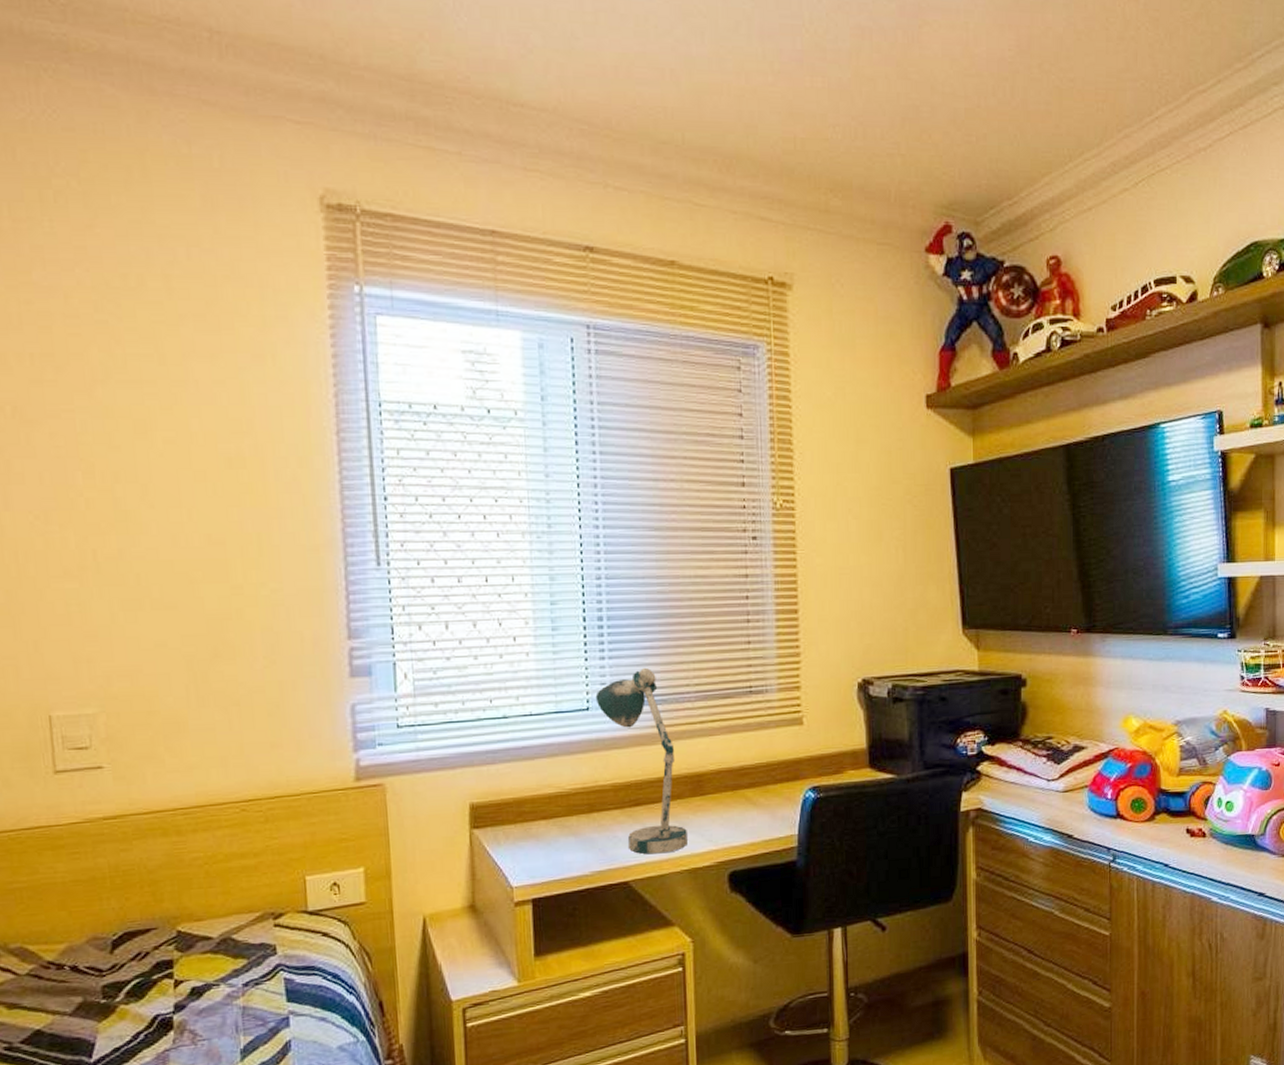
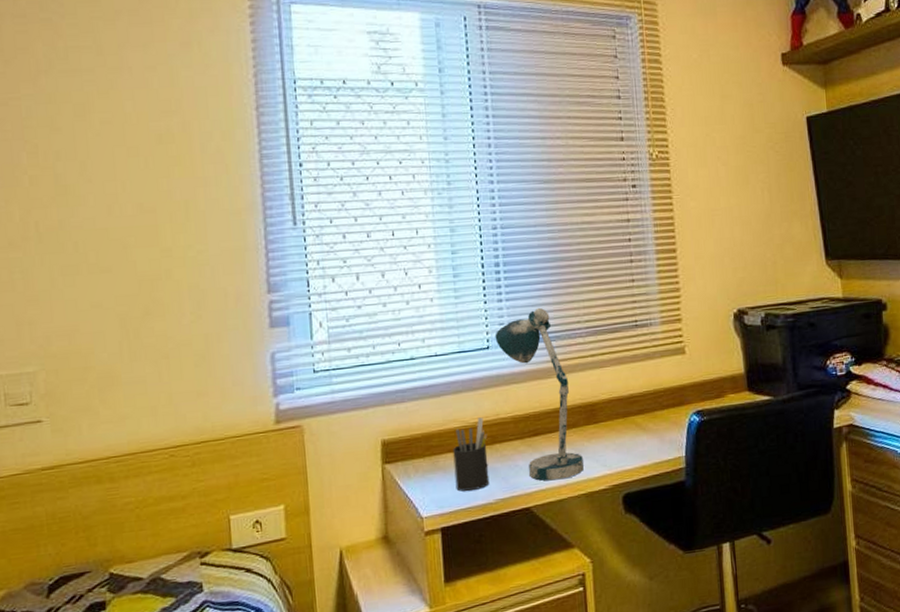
pen holder: none [547,783,586,861] -> present [453,417,490,491]

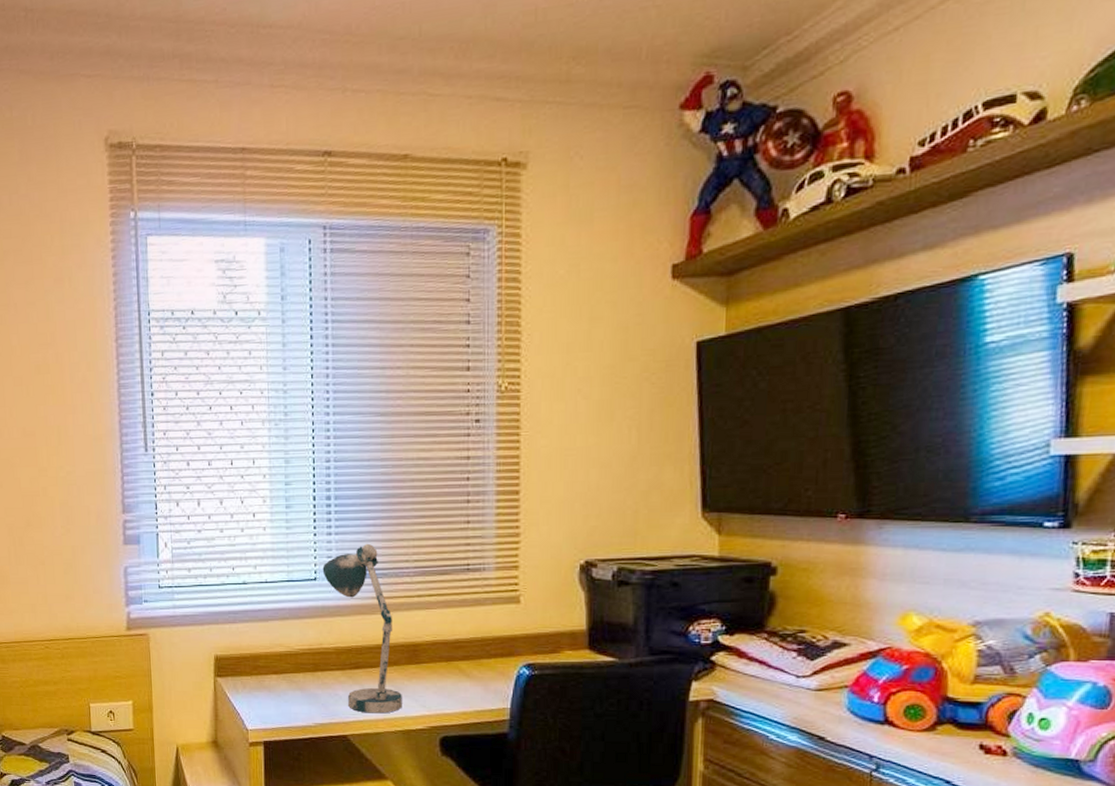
pen holder: present [453,417,490,491] -> none [278,645,310,712]

